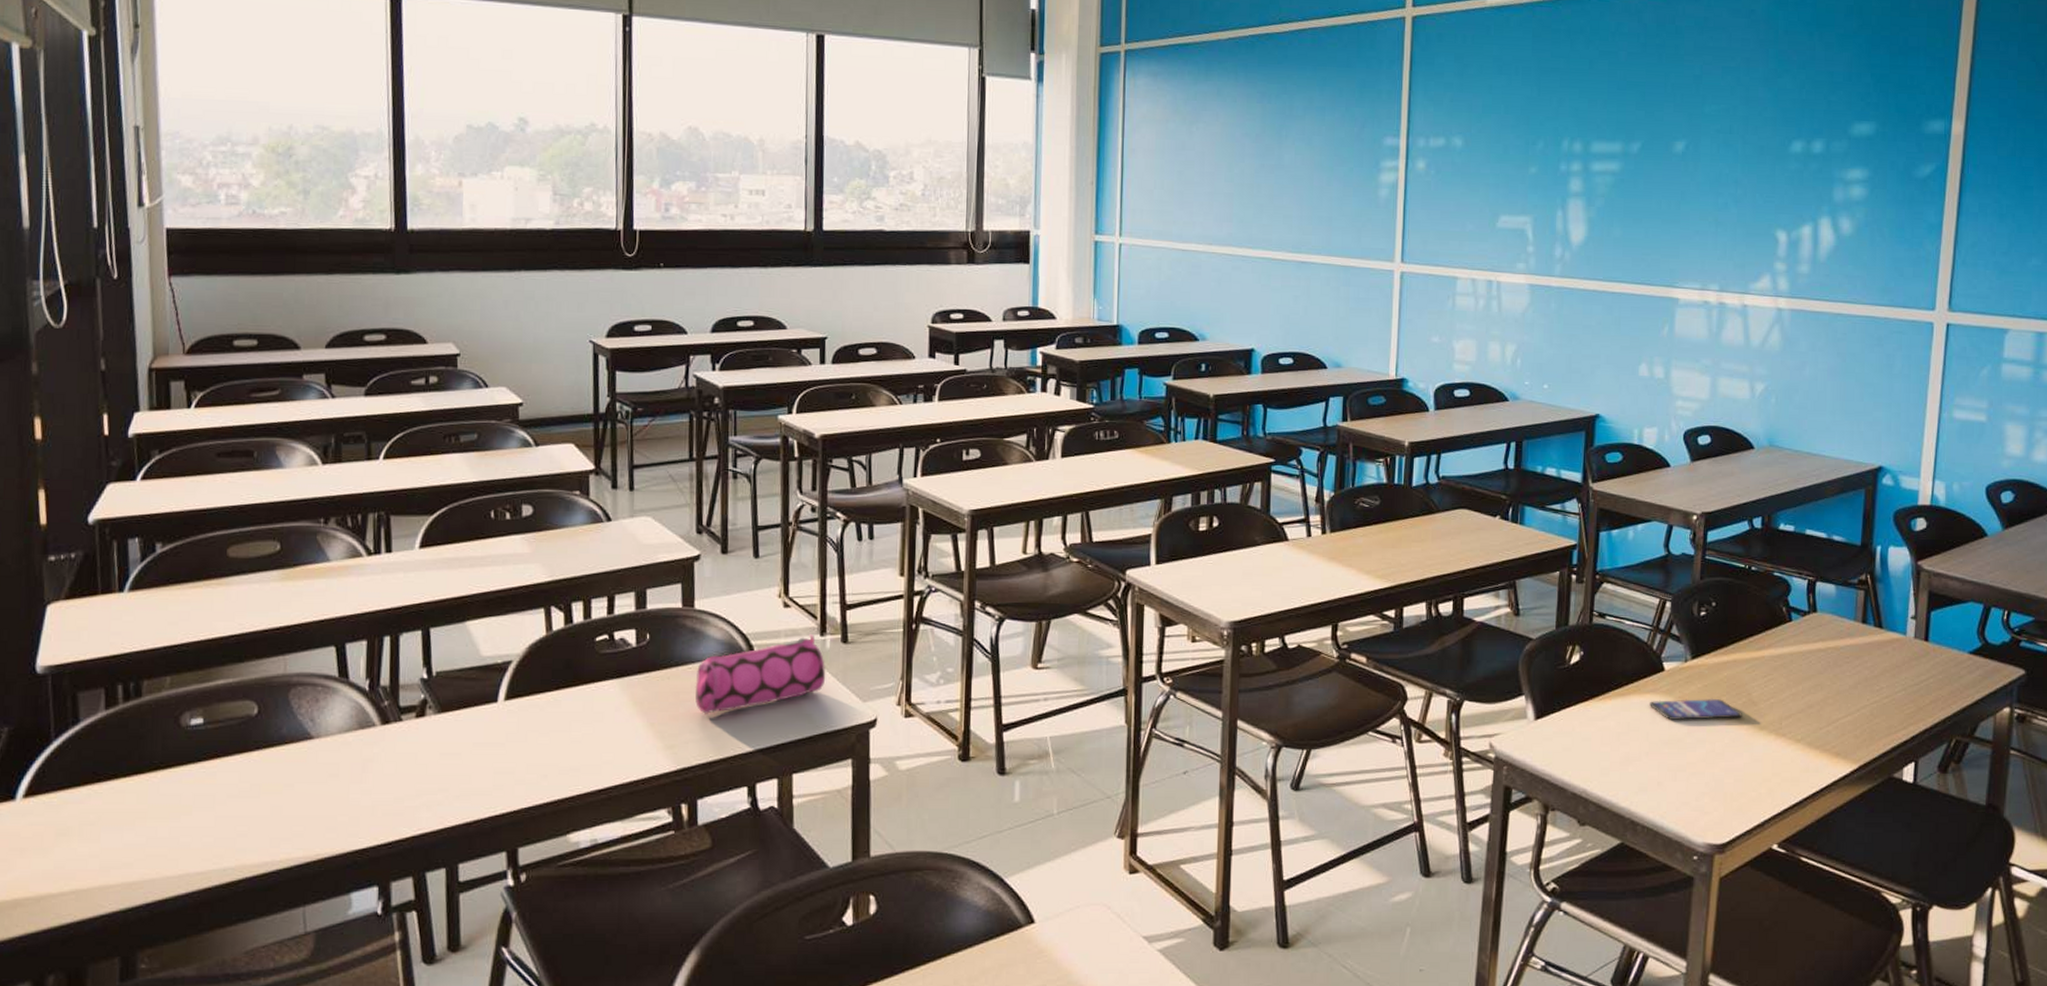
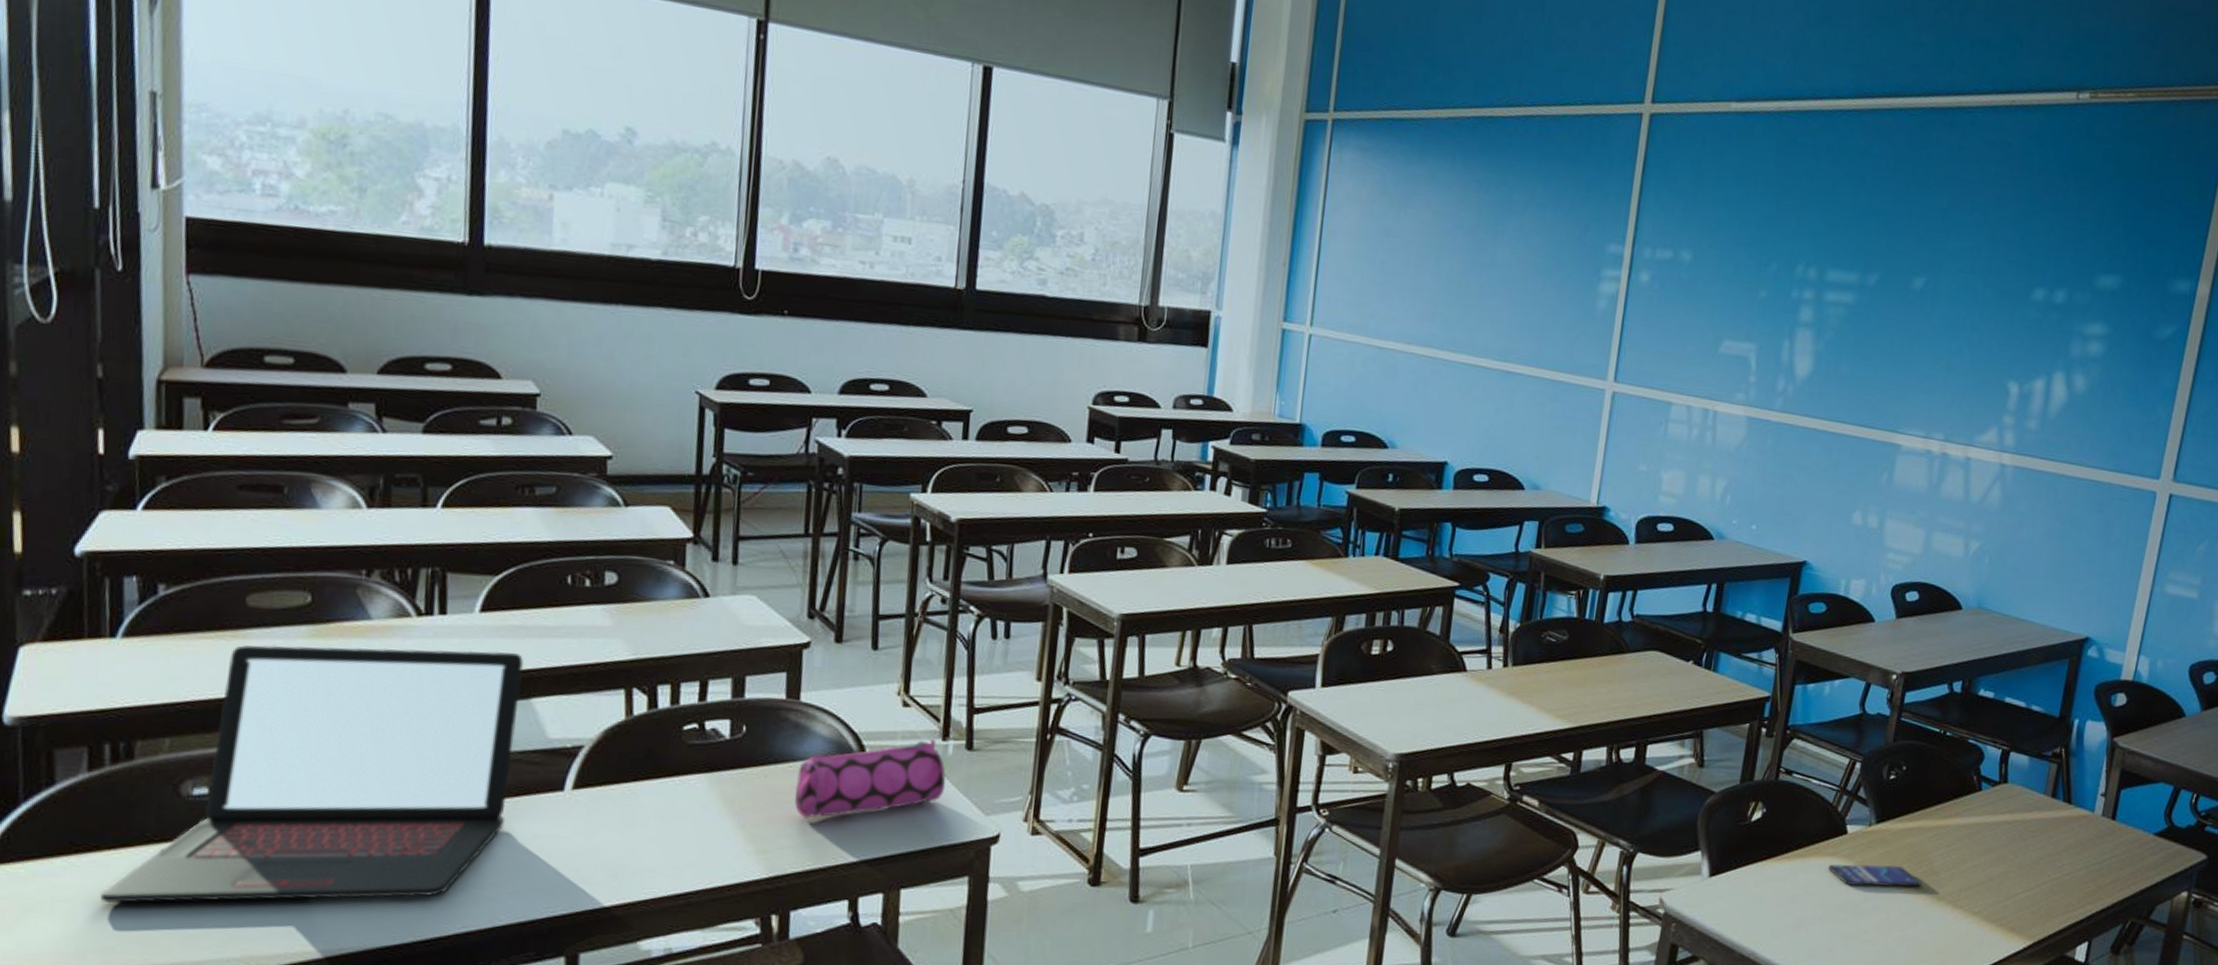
laptop: none [118,582,459,824] -> present [100,644,524,903]

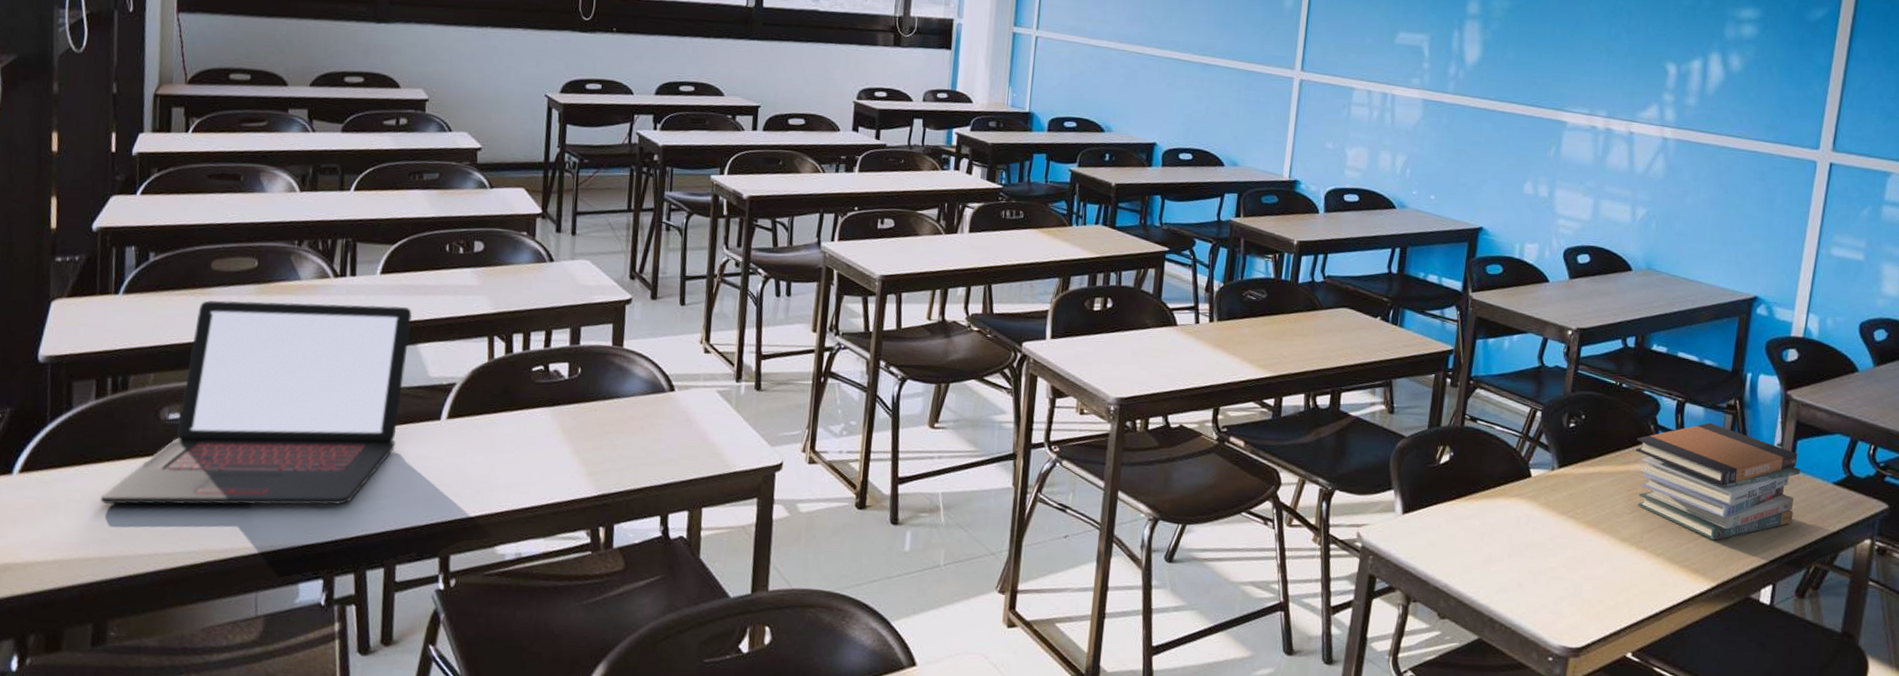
pencil case: present [795,737,946,818] -> none [618,379,739,446]
smartphone: present [1828,863,1922,887] -> none [1515,504,1605,528]
book stack: none [1955,772,2122,897] -> present [1635,422,1800,541]

